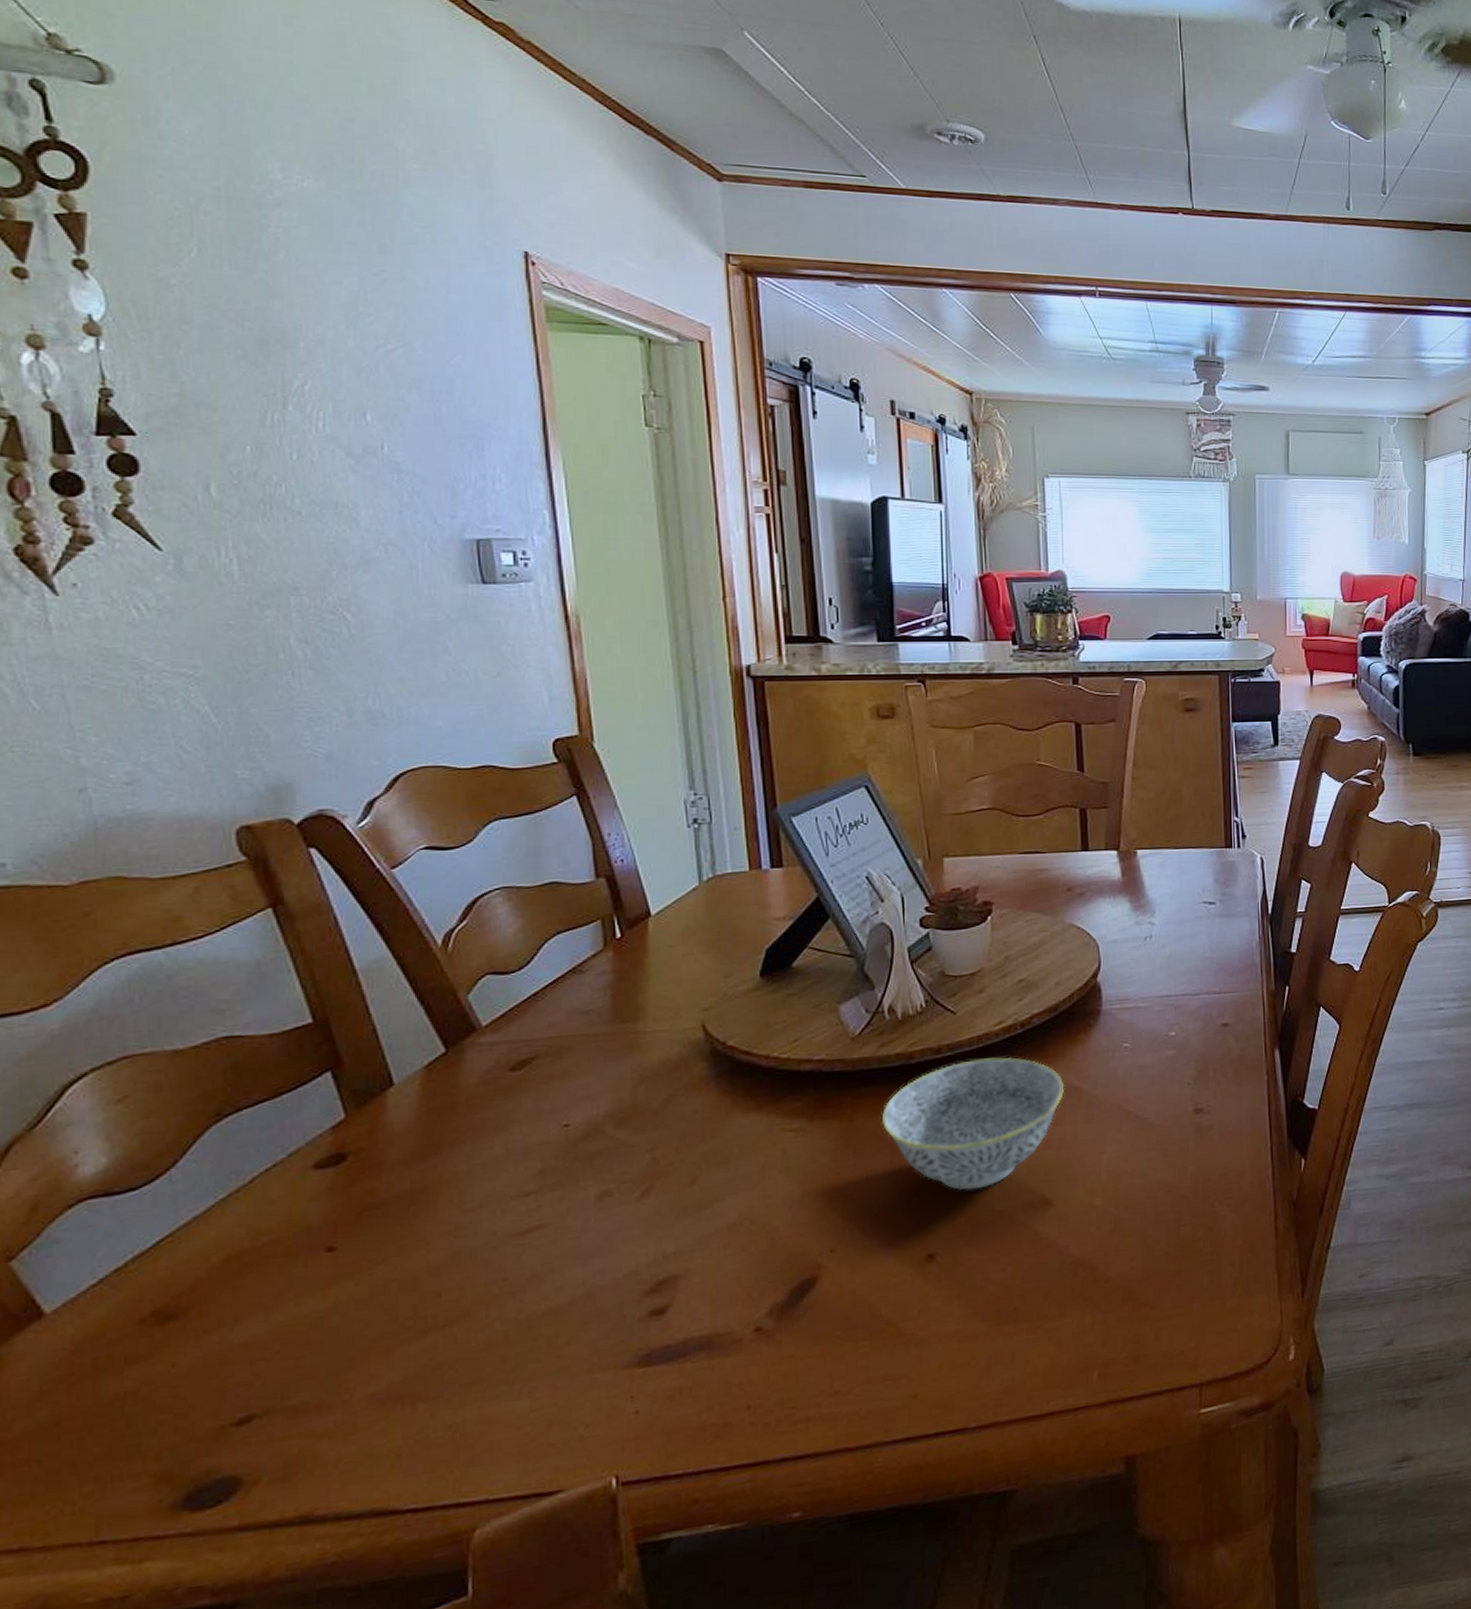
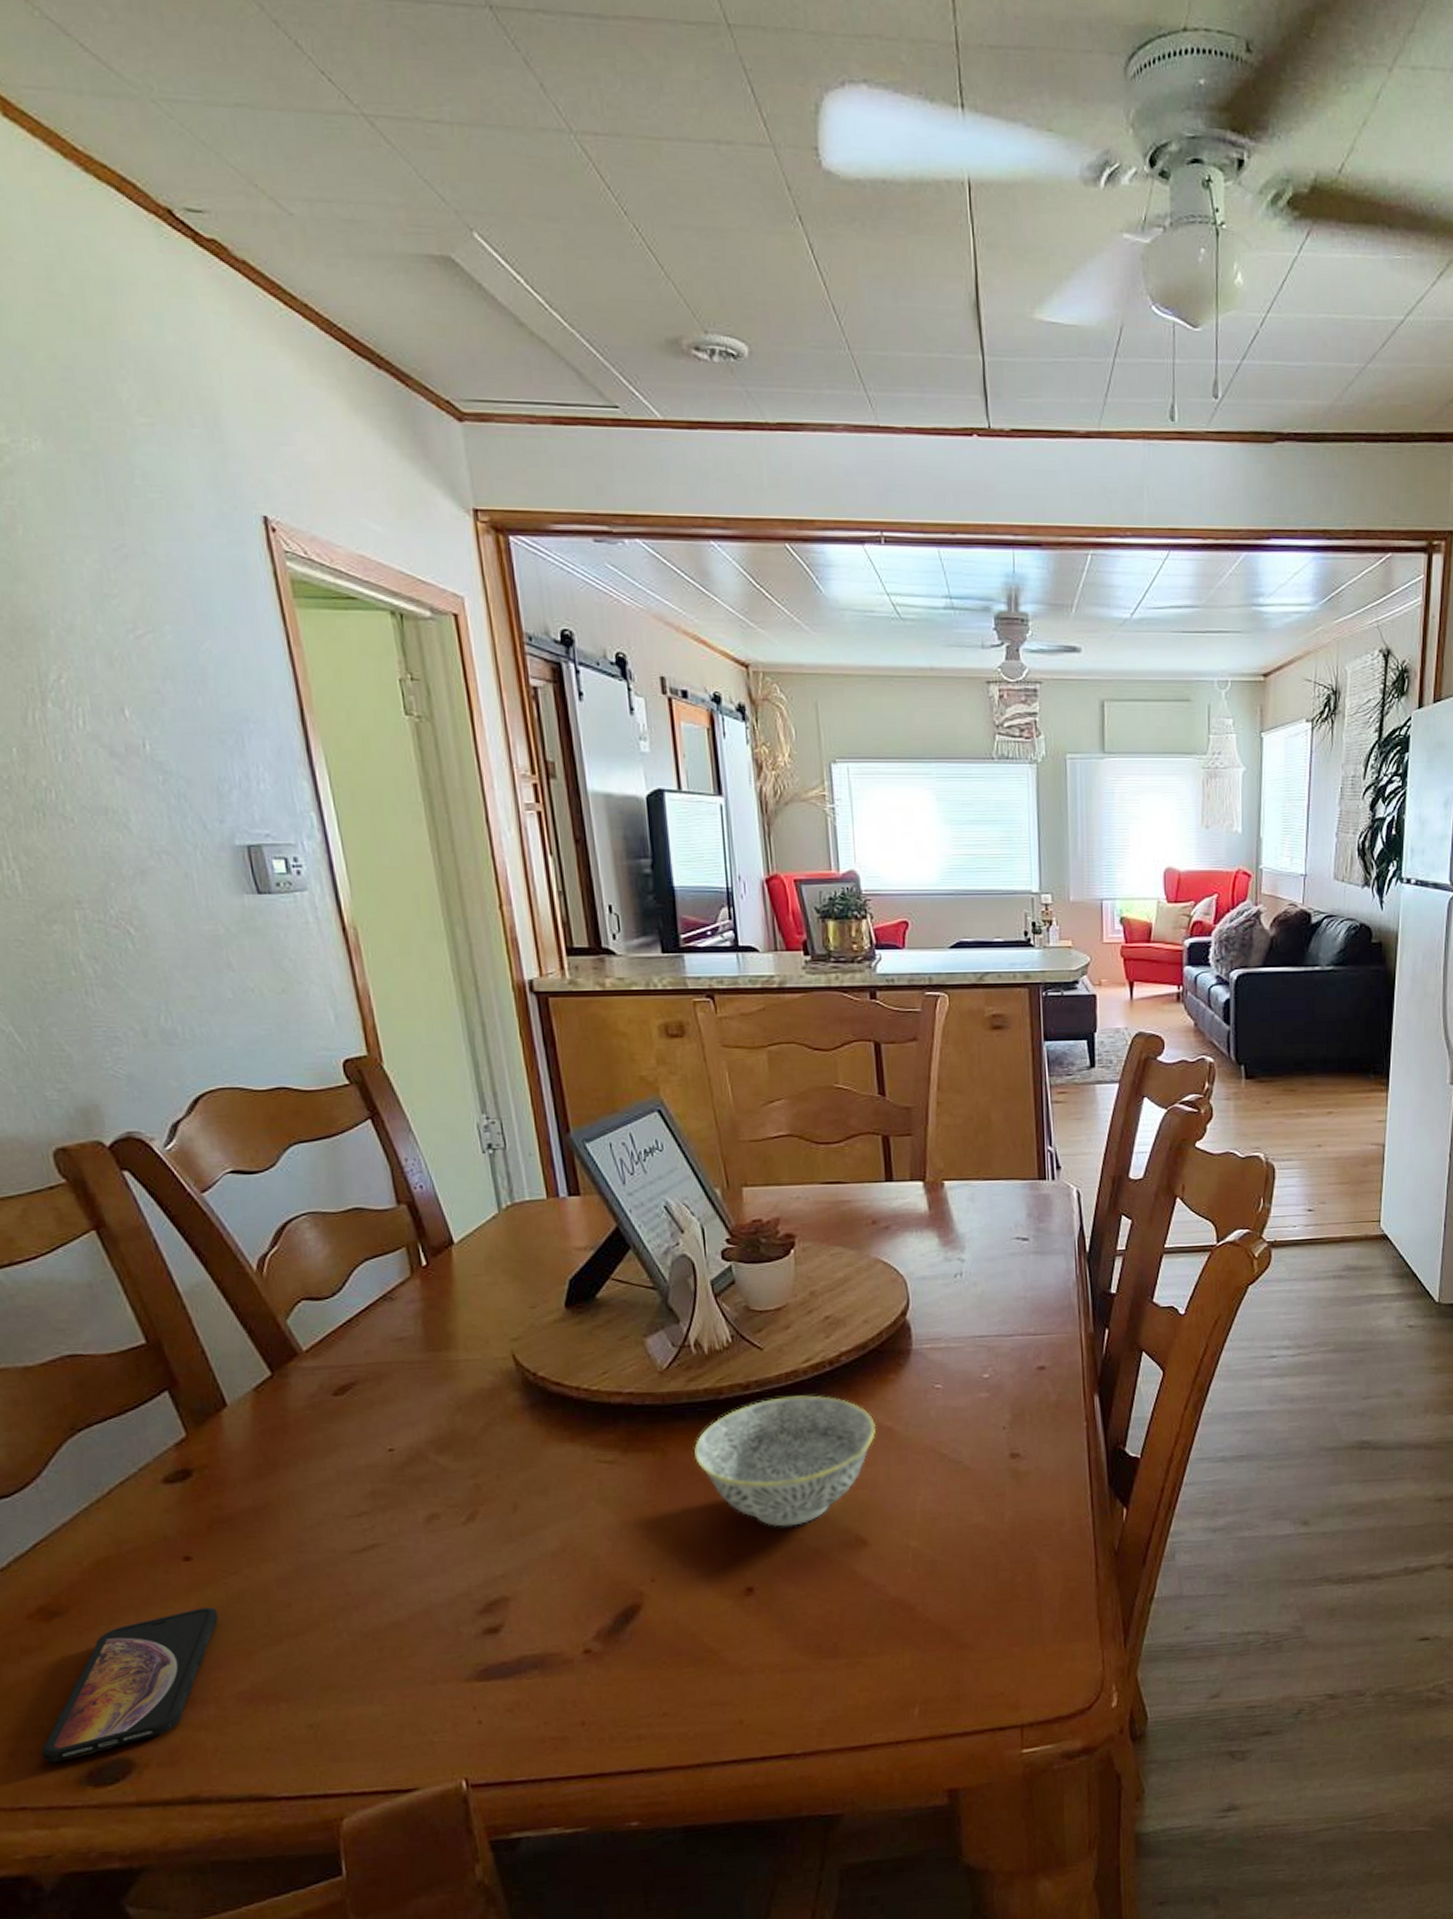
smartphone: none [134,1301,358,1487] -> present [41,1607,219,1763]

